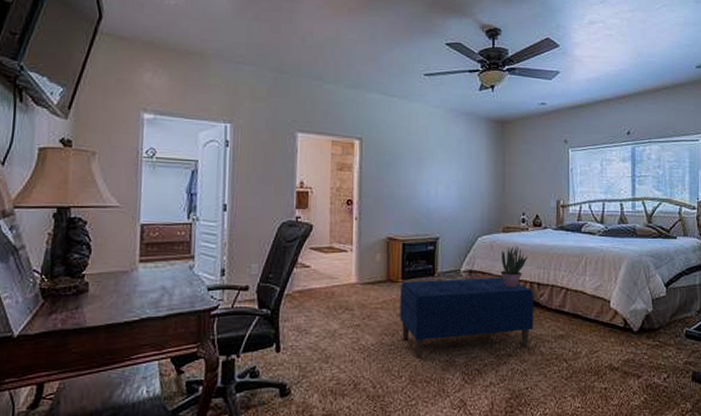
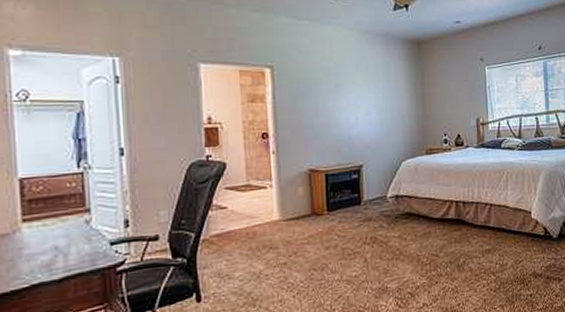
bench: present [400,277,534,359] -> none [326,199,462,290]
potted plant: present [500,245,527,289] -> none [426,166,452,210]

